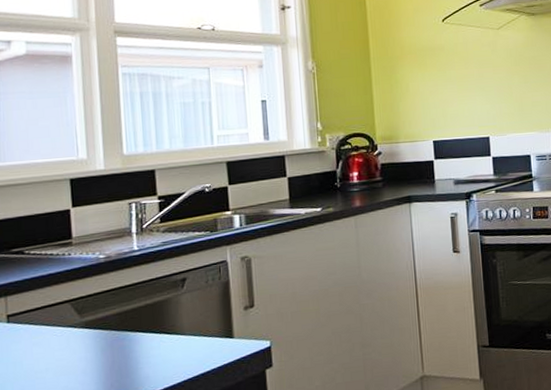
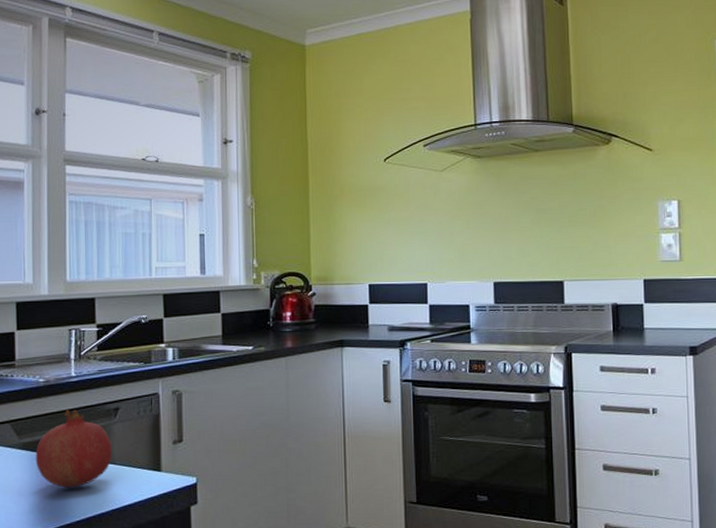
fruit: none [99,283,181,363] -> present [35,409,112,488]

